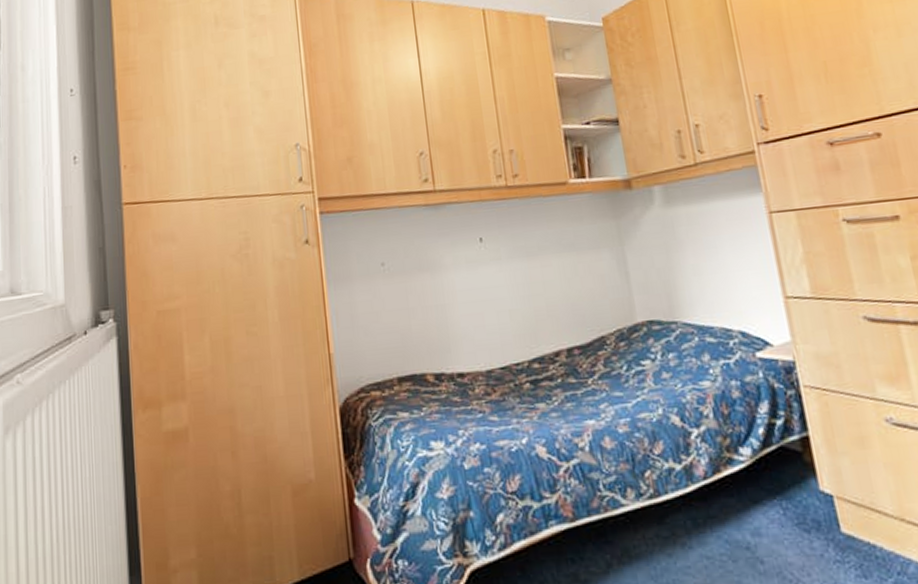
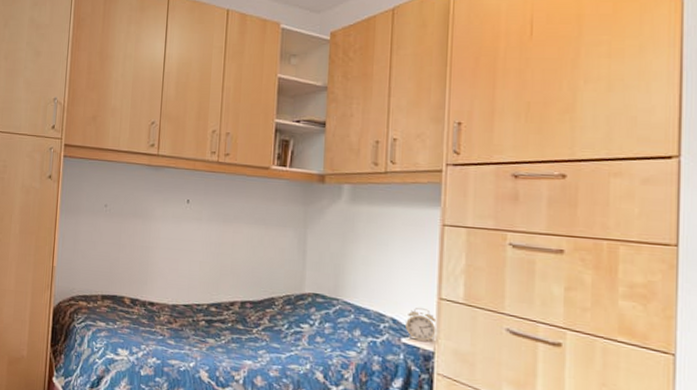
alarm clock: none [756,311,792,352] -> present [406,307,437,343]

